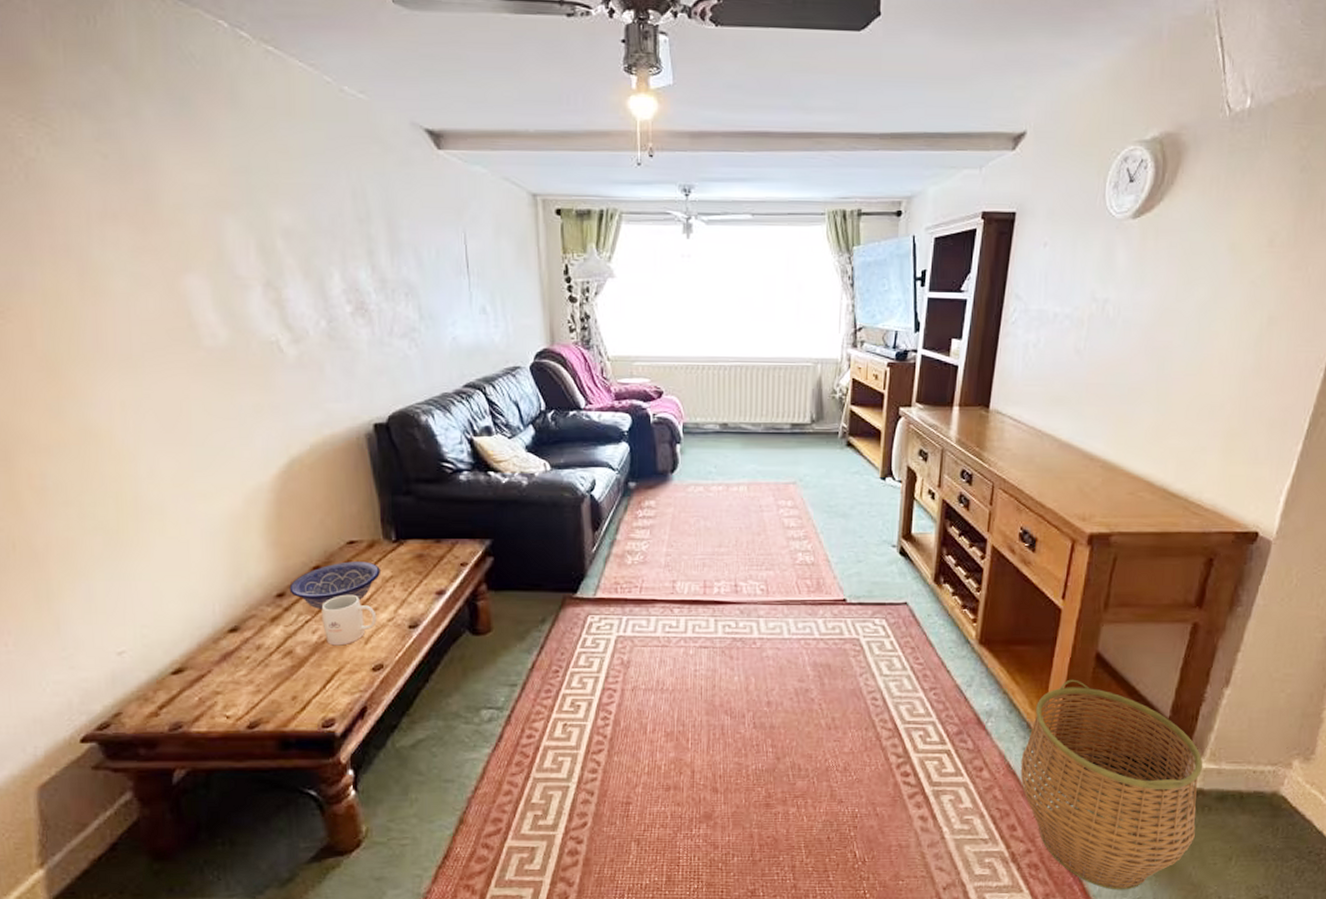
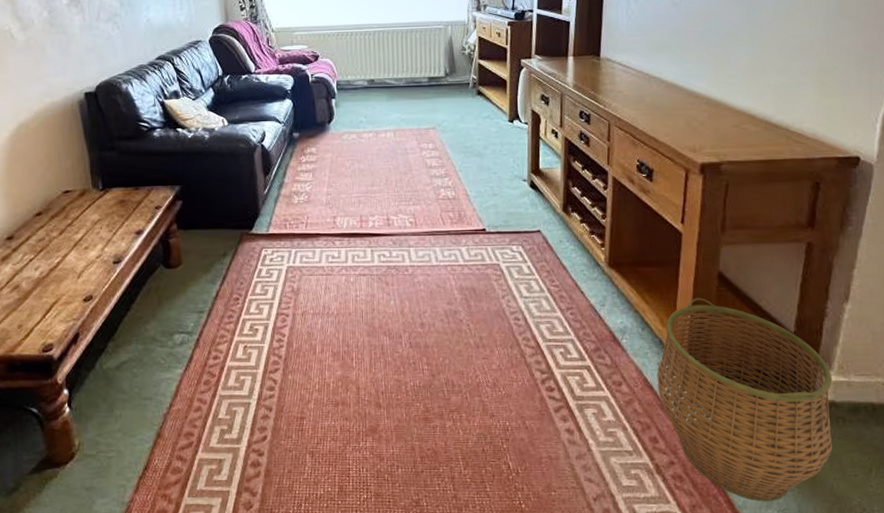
decorative bowl: present [289,561,380,611] -> none [17,208,90,250]
mug: present [321,594,377,646] -> none [42,236,87,280]

